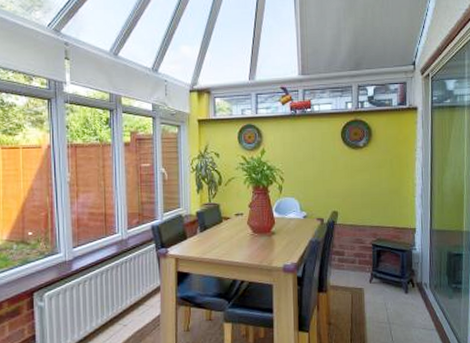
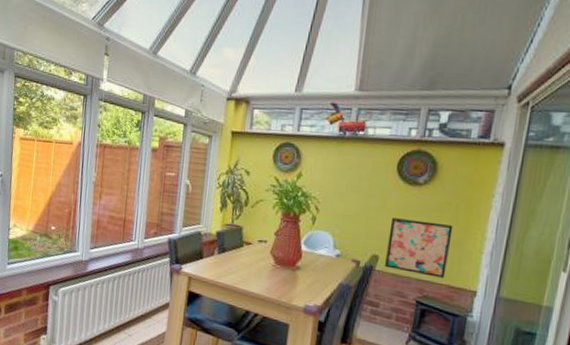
wall art: none [343,177,391,222] -> present [384,218,453,278]

